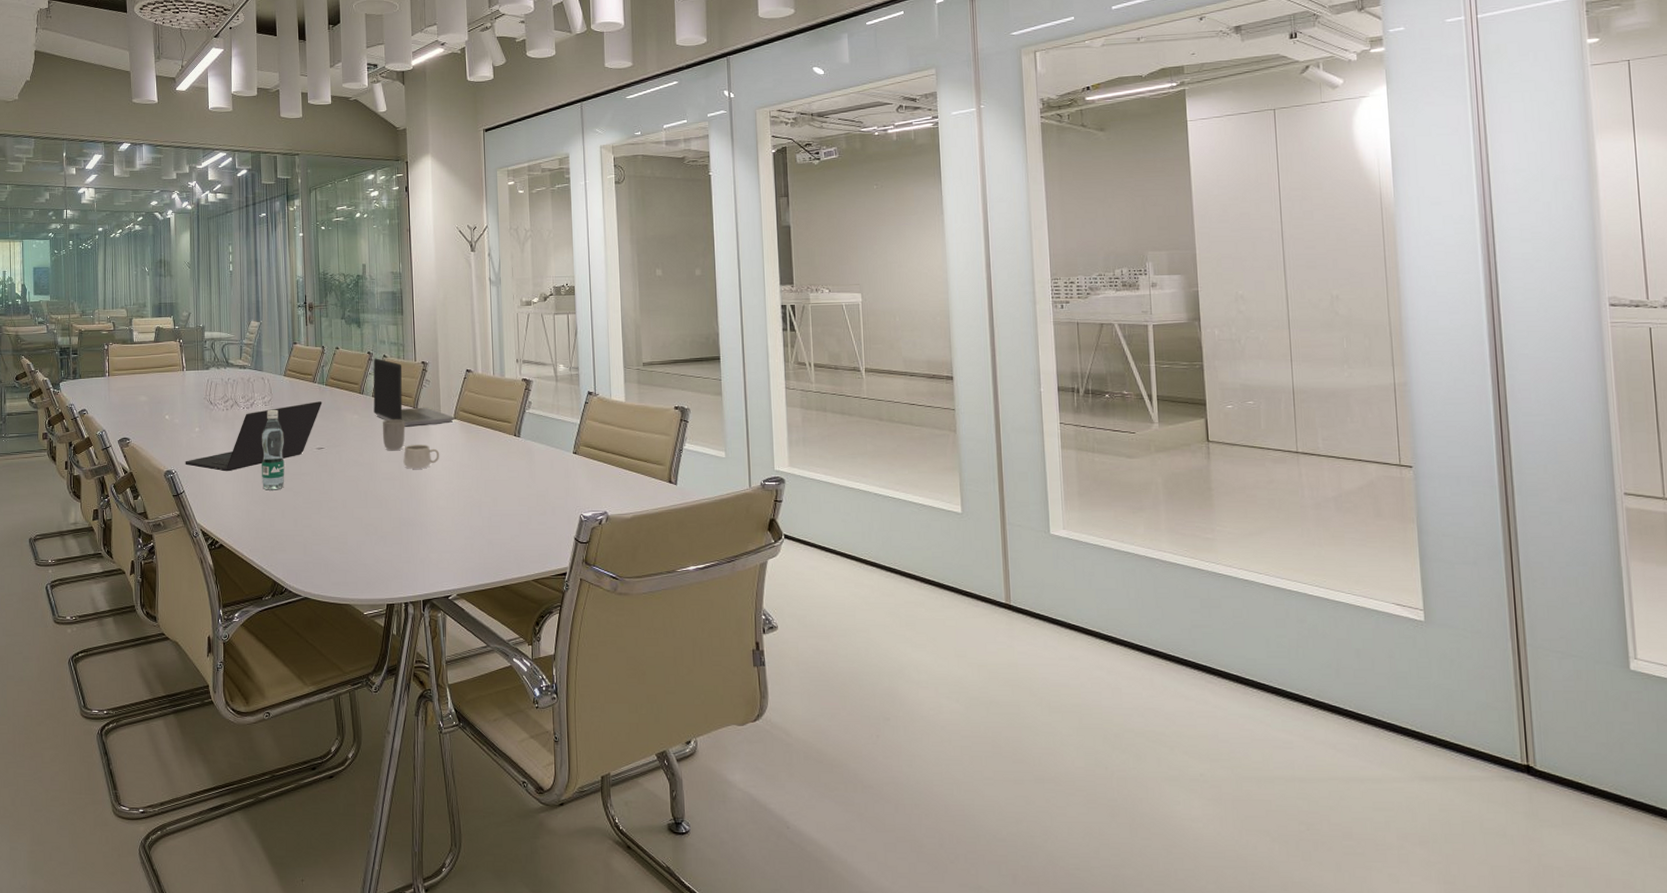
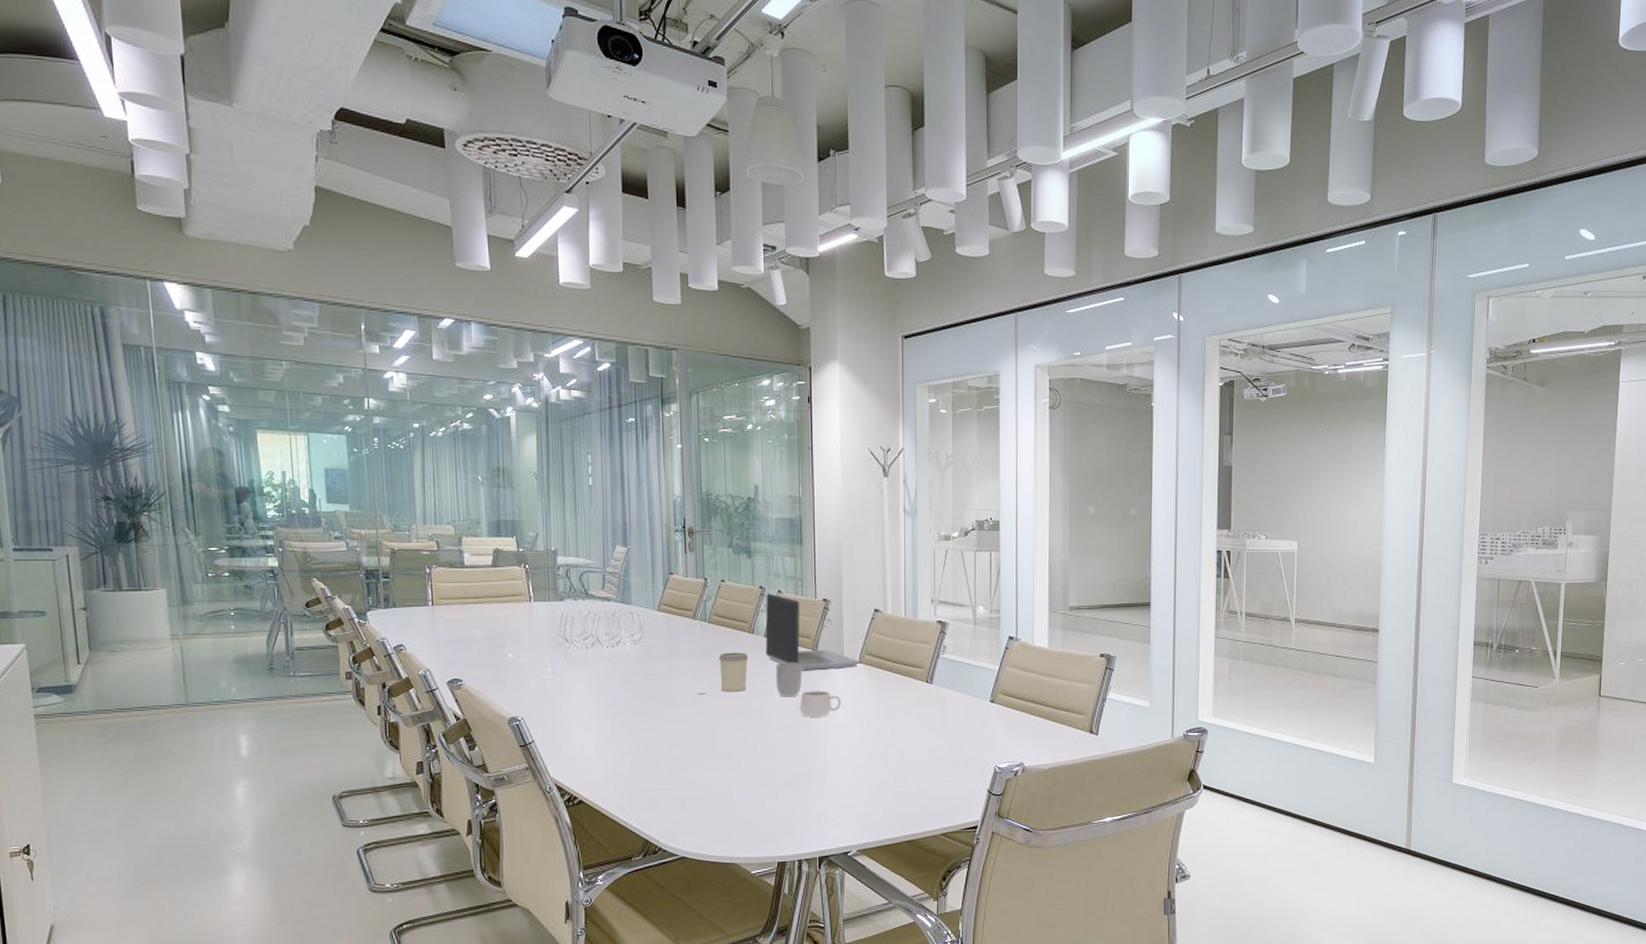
laptop: present [185,401,322,472] -> none [534,641,704,719]
bottle: present [261,409,285,490] -> none [629,648,659,740]
cup: none [334,411,359,447] -> present [718,652,749,693]

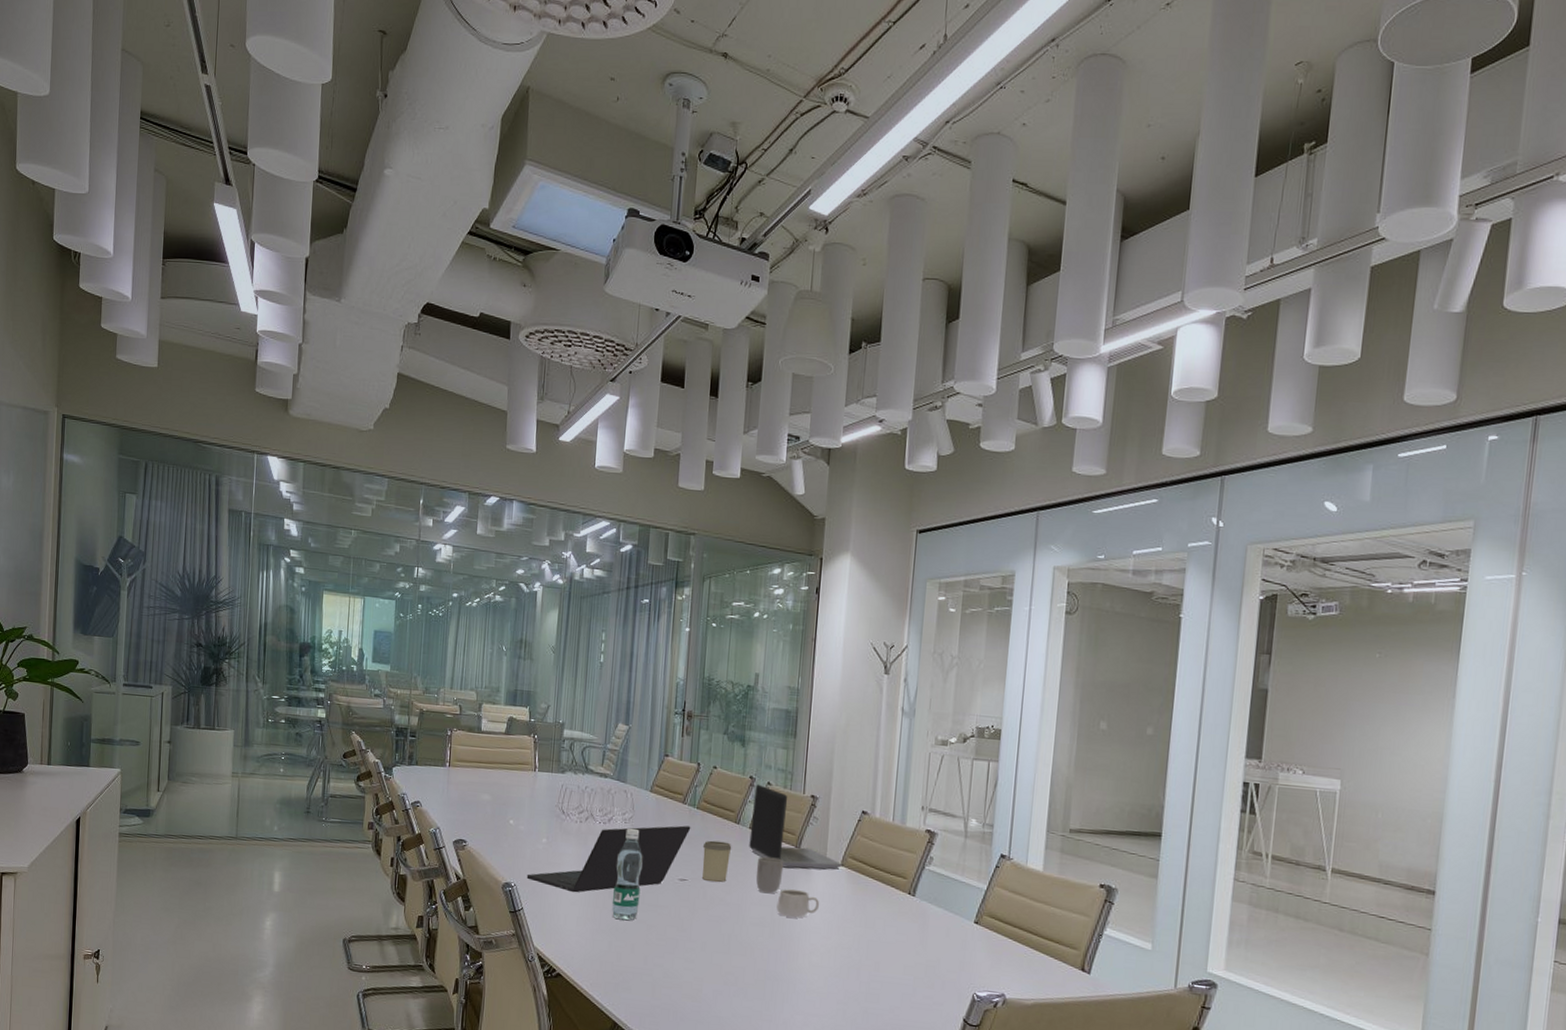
laptop: none [534,641,704,719] -> present [526,825,691,893]
bottle: none [629,648,659,740] -> present [611,828,644,921]

